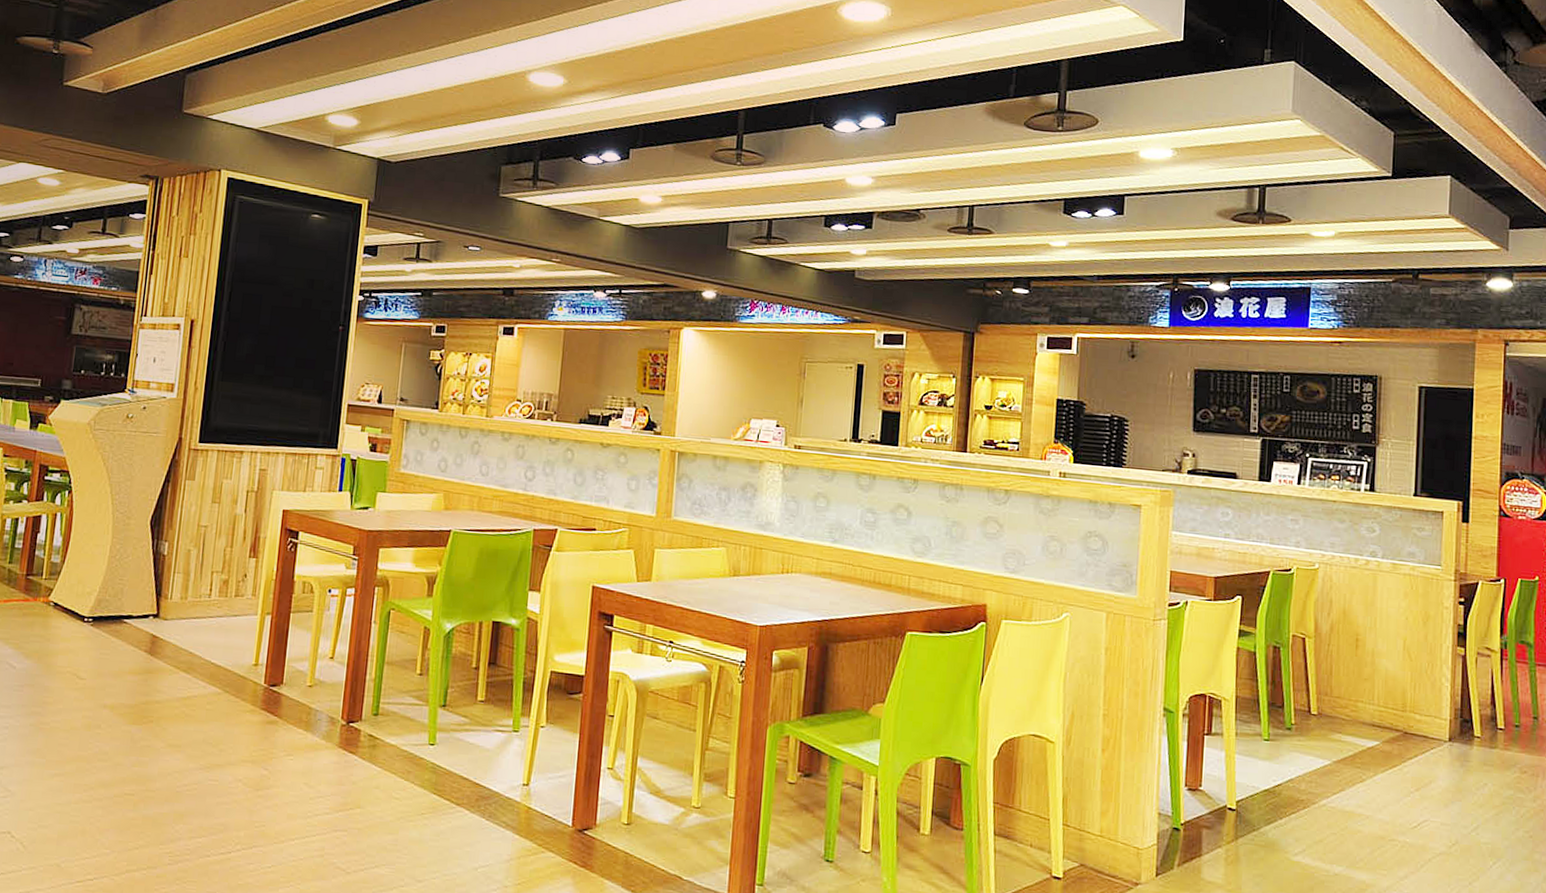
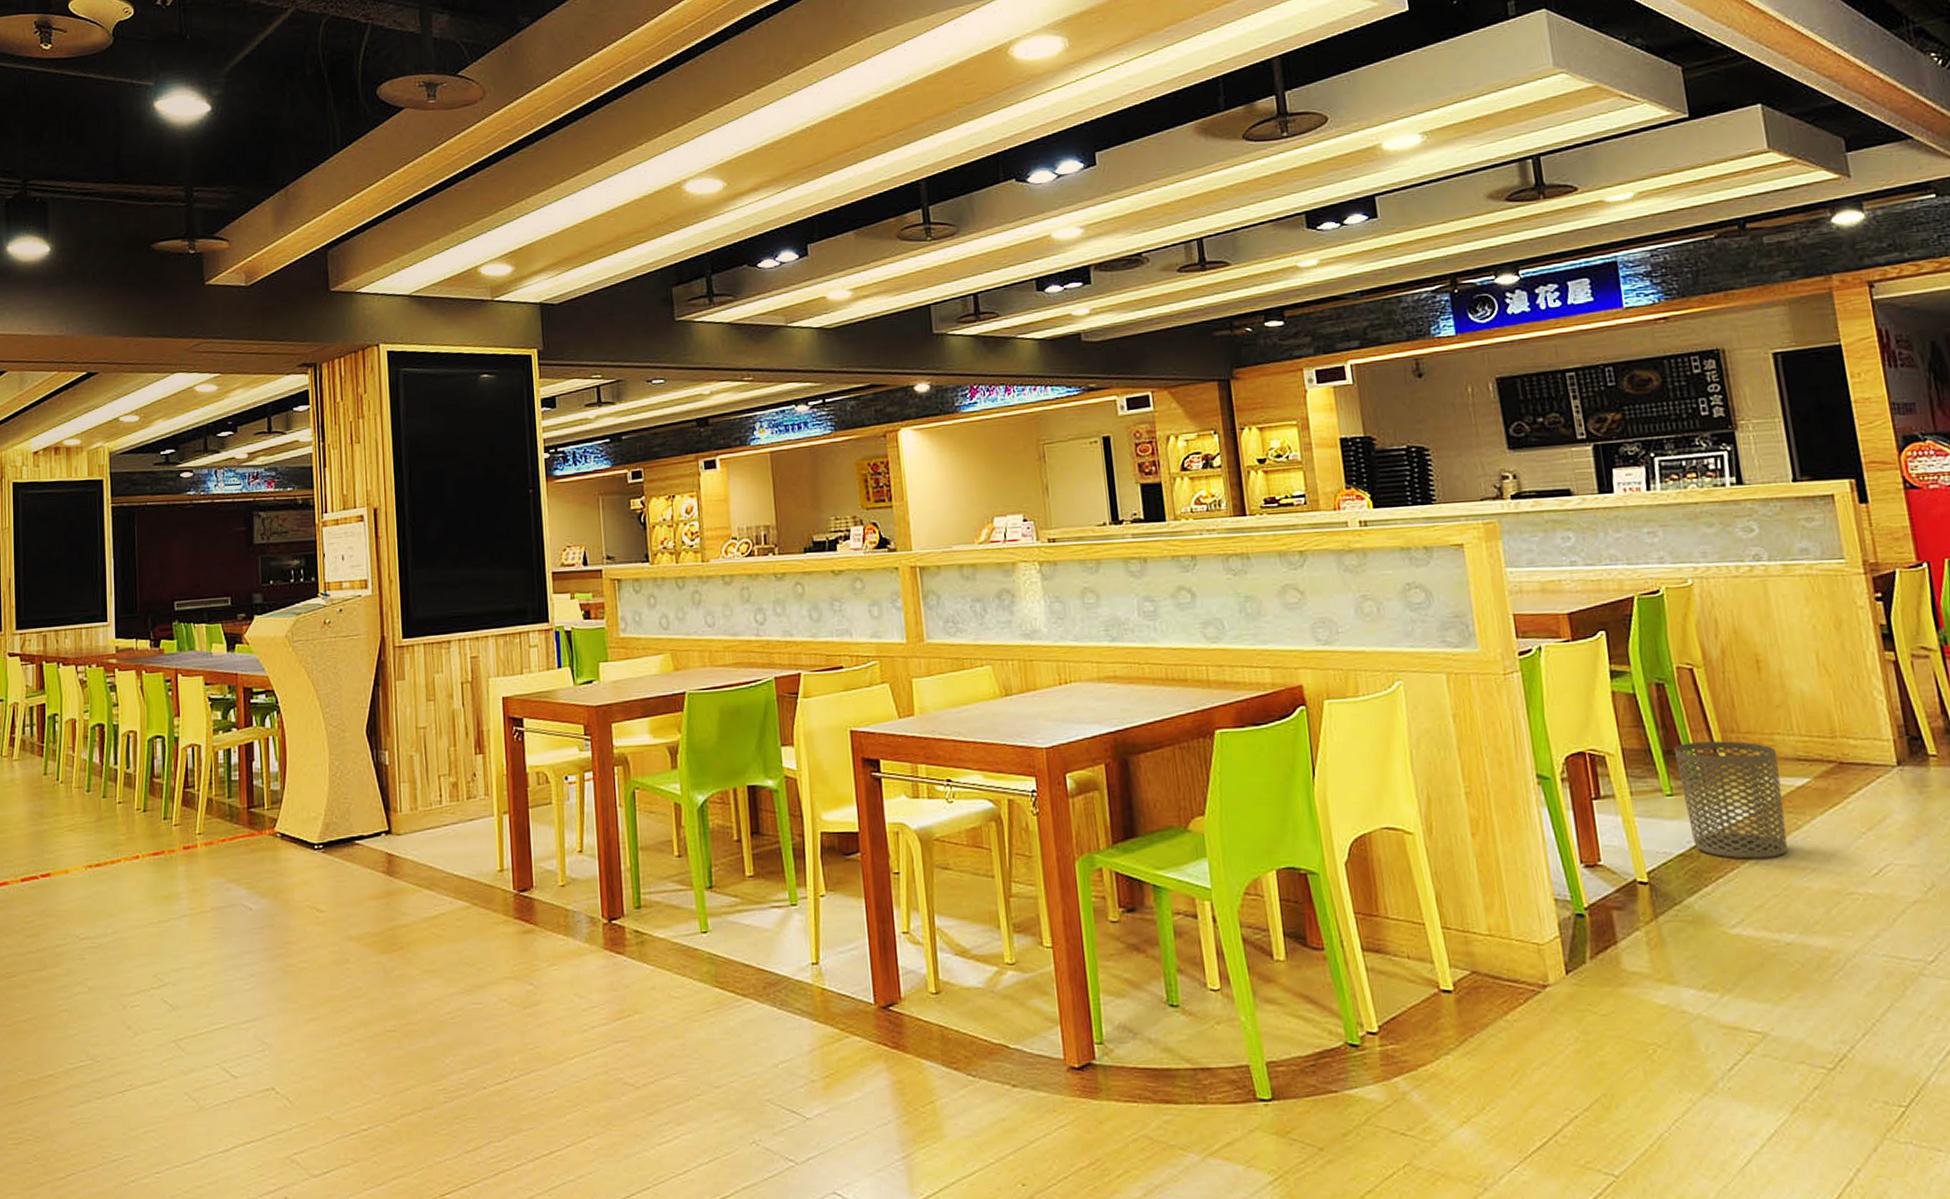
waste bin: none [1277,698,1358,803] -> present [1674,740,1788,859]

